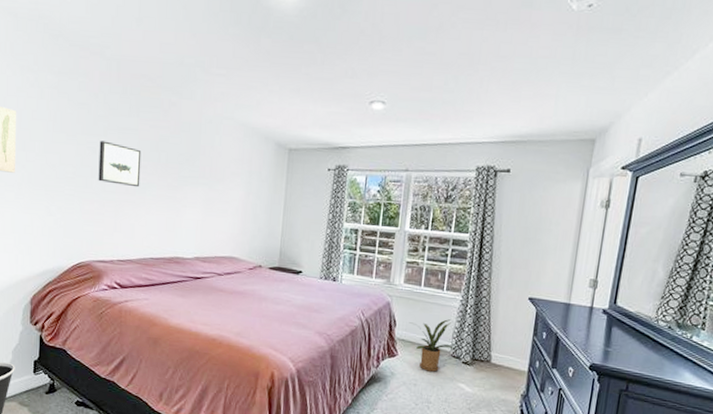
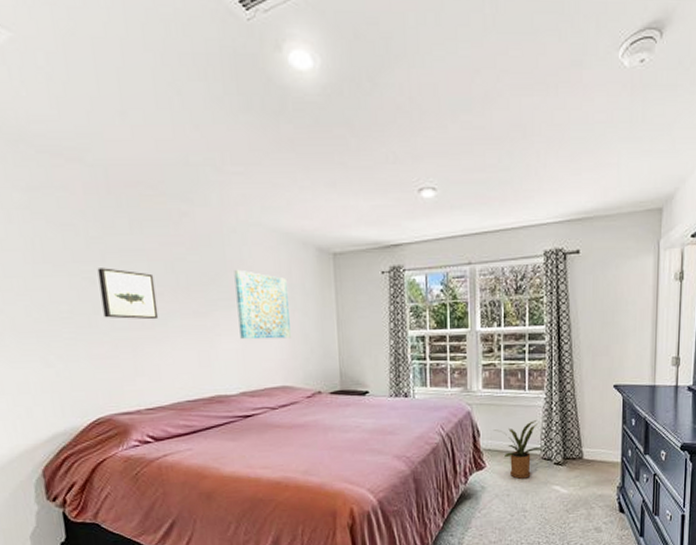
wall art: none [202,153,248,217] -> present [234,269,291,340]

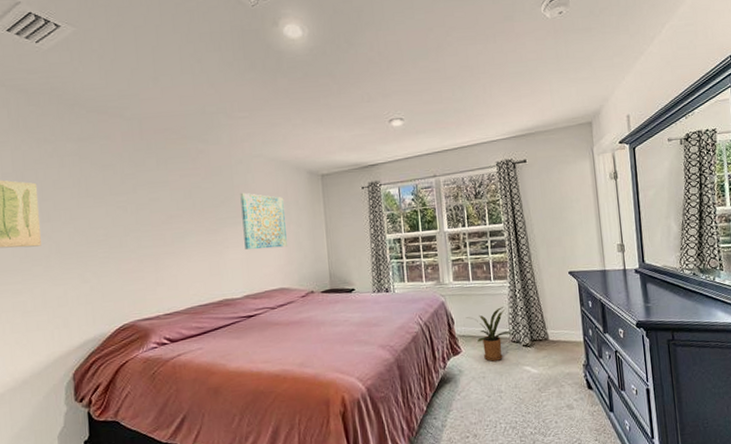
wall art: present [97,268,159,320] -> none [129,197,178,239]

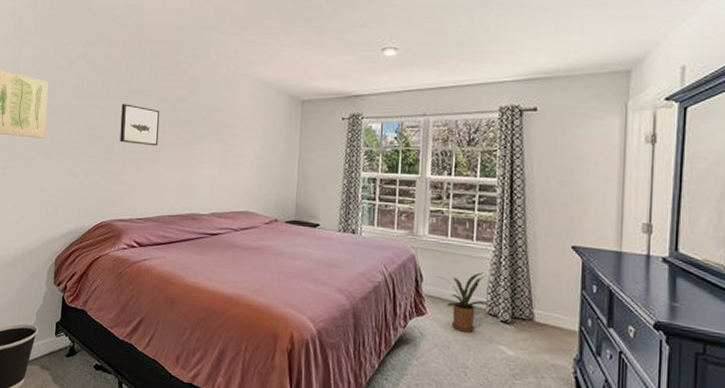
wall art: none [129,197,178,239] -> present [120,104,160,146]
wall art: present [240,192,287,250] -> none [217,110,262,170]

